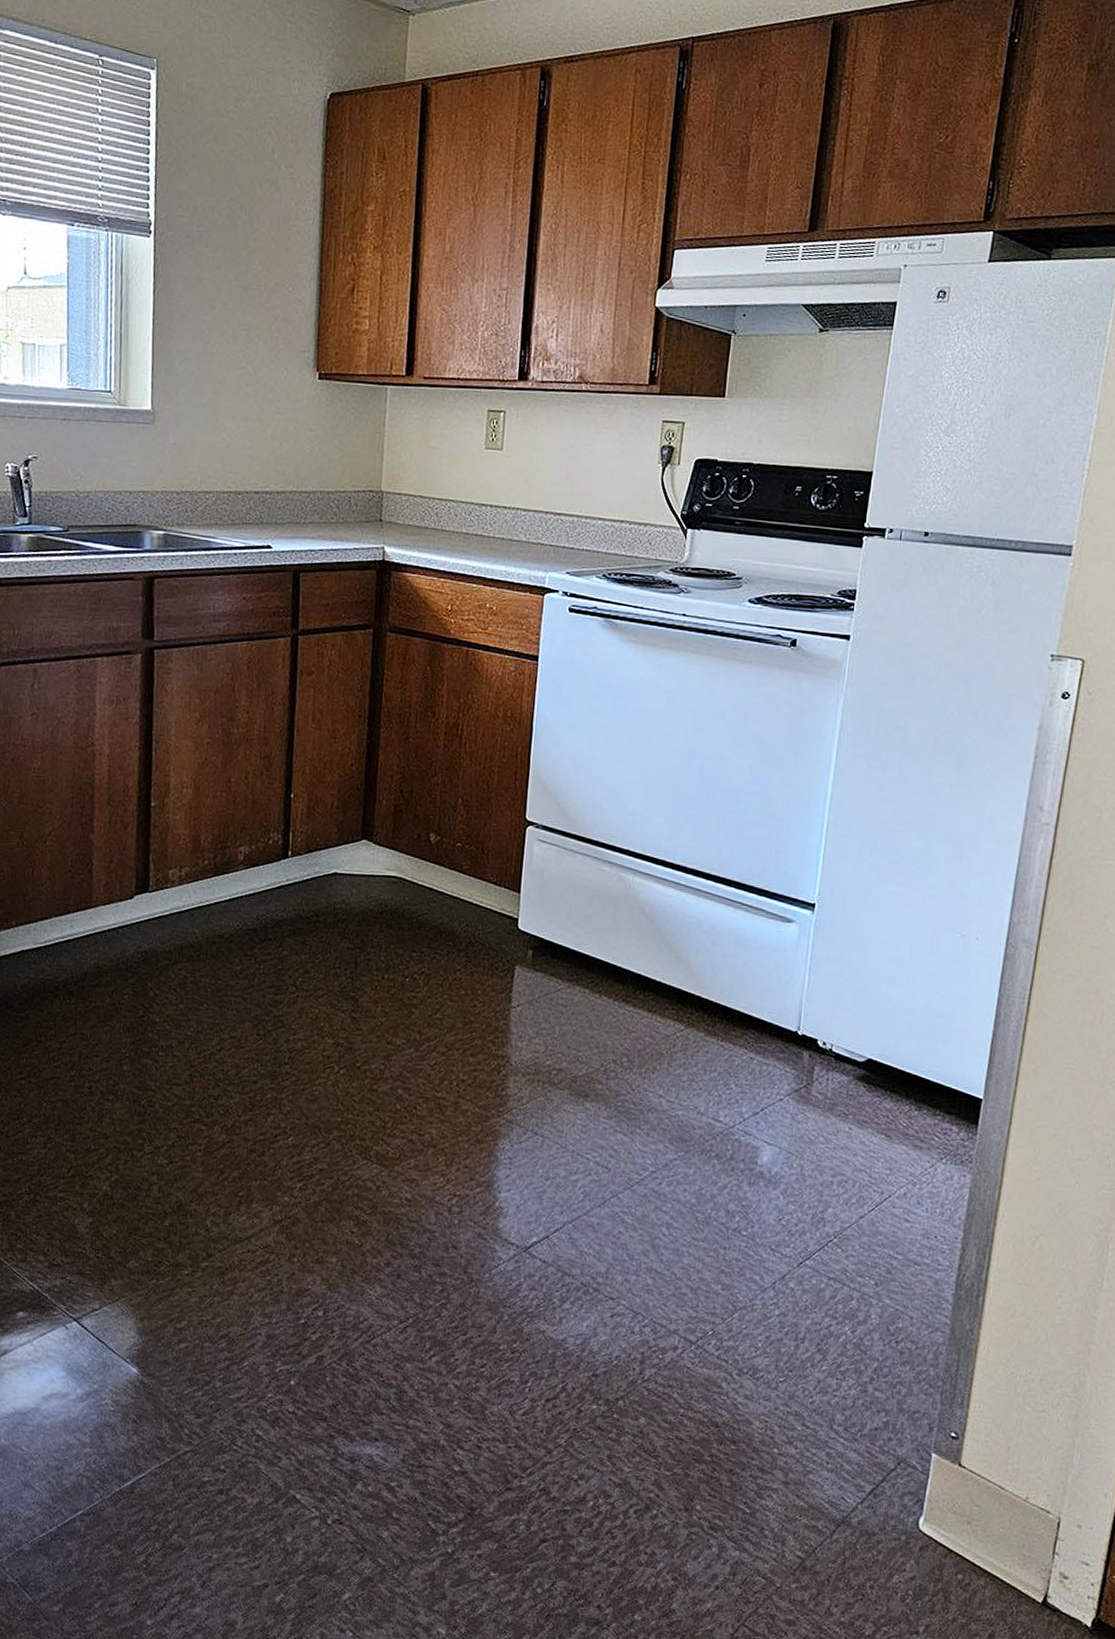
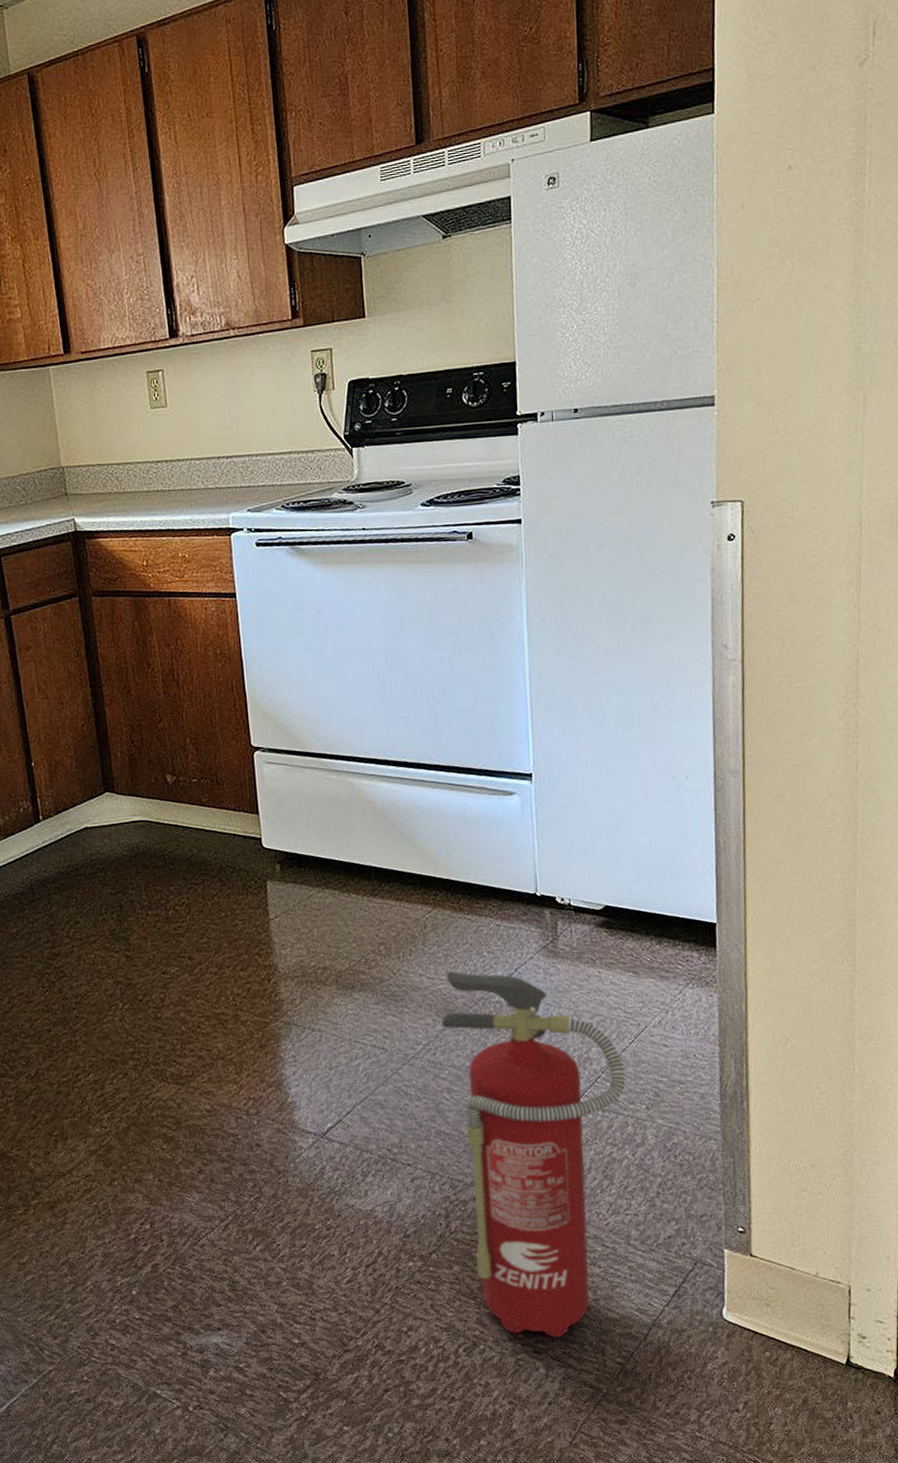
fire extinguisher: none [663,1098,860,1517] -> present [441,970,627,1338]

